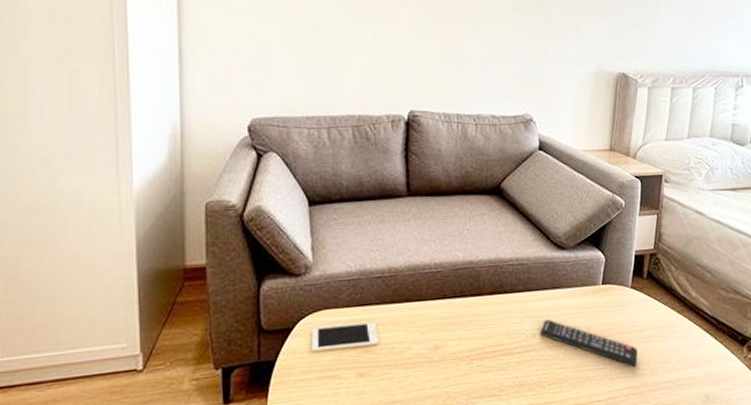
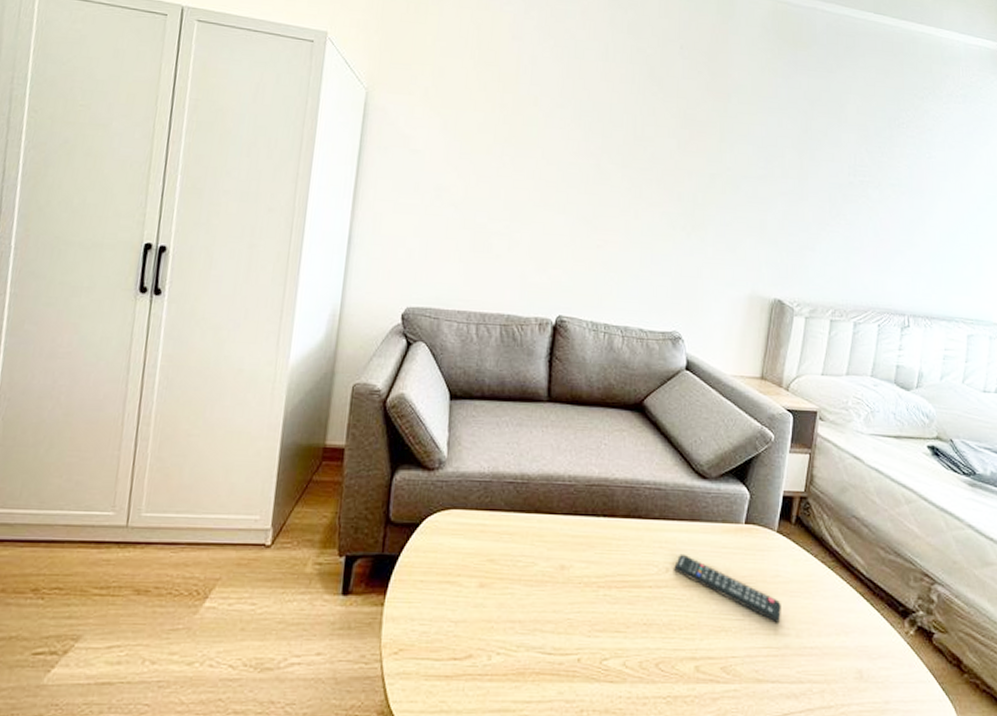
cell phone: present [311,321,378,352] -> none [435,527,504,555]

